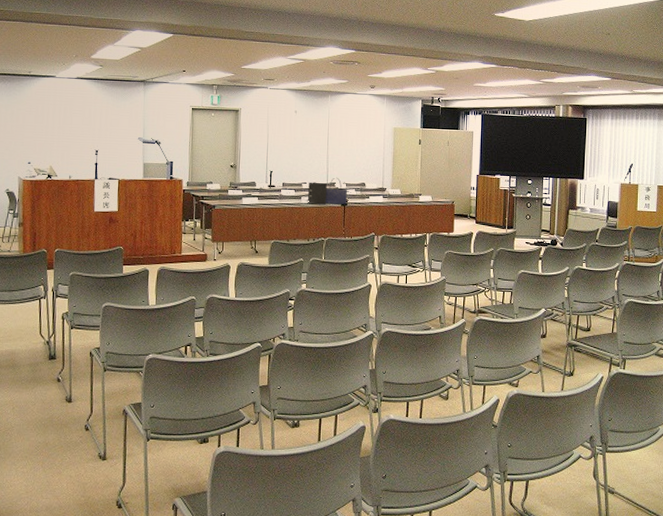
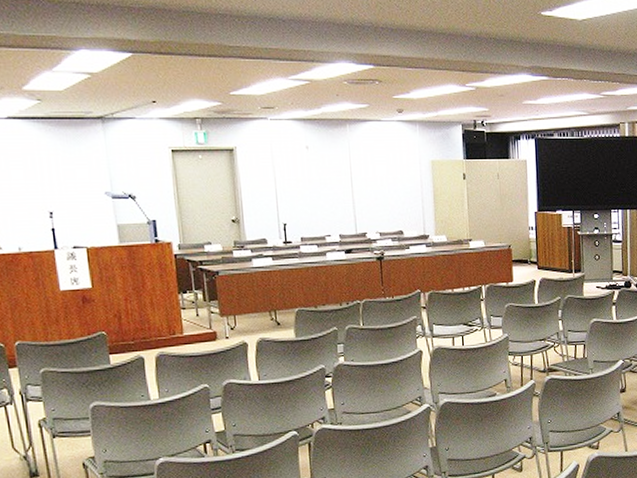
binder: present [307,182,327,205] -> none [333,233,358,261]
tote bag: present [325,177,349,204] -> none [355,226,384,259]

